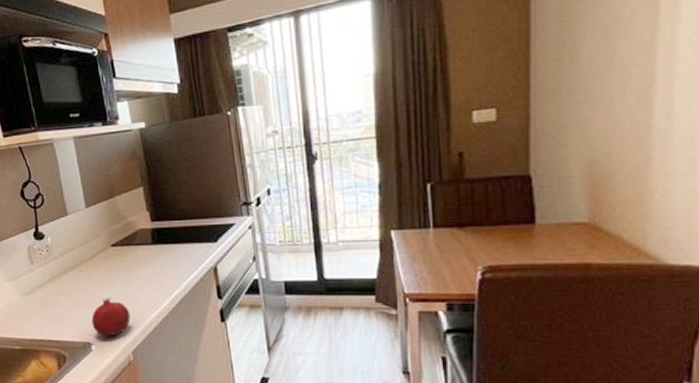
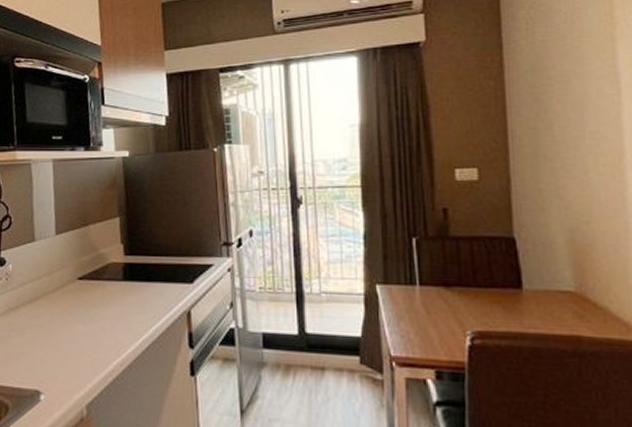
fruit: present [91,298,131,336] -> none [44,338,89,385]

